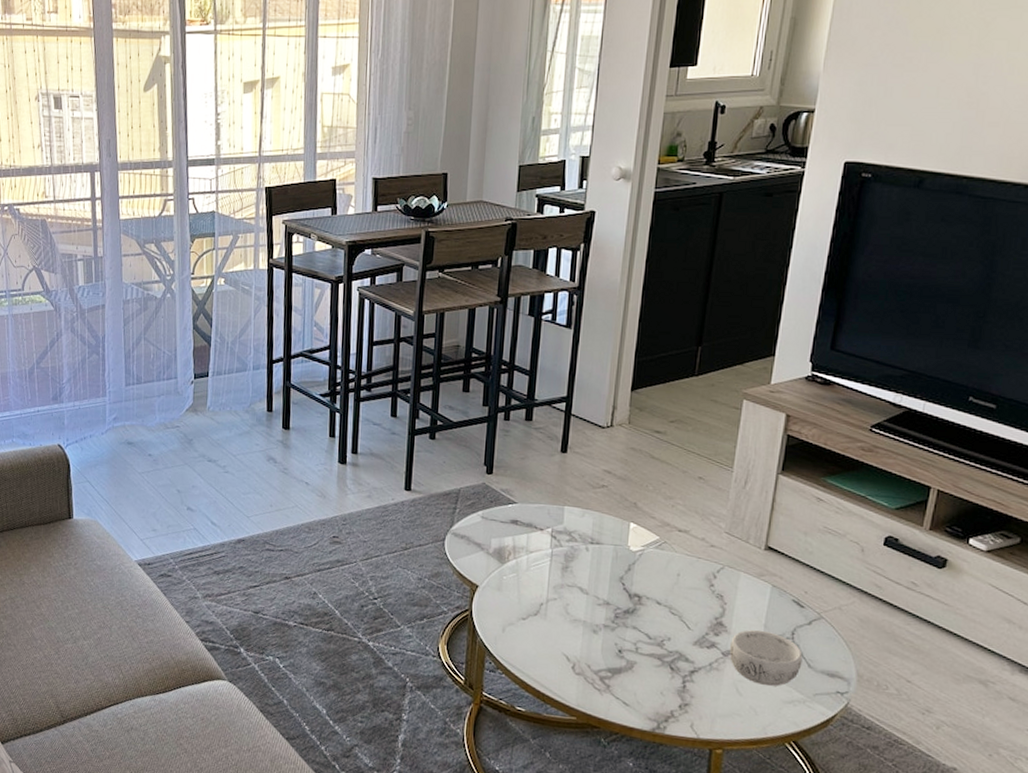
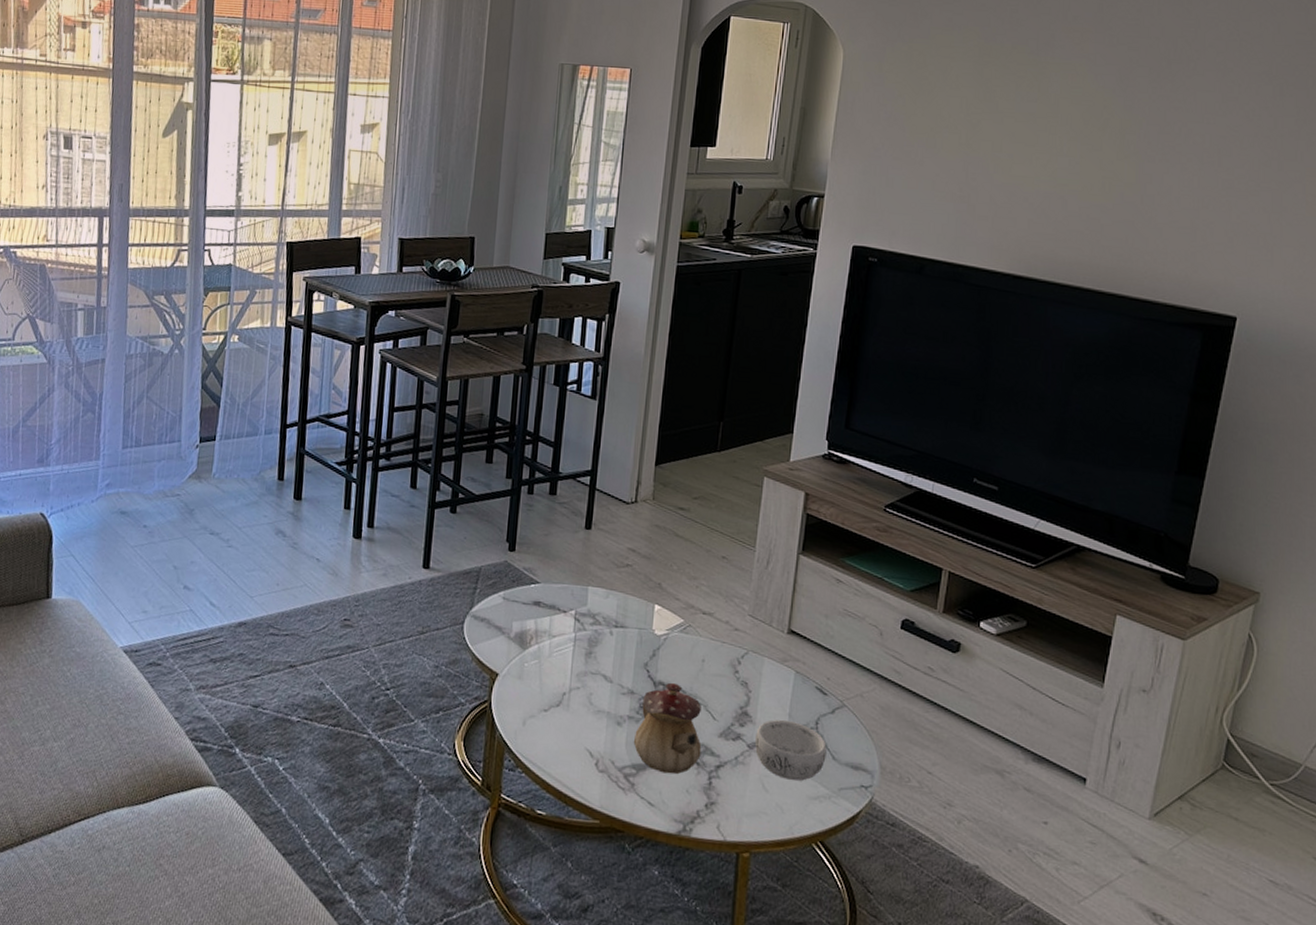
teapot: none [608,594,676,678] -> present [633,682,702,774]

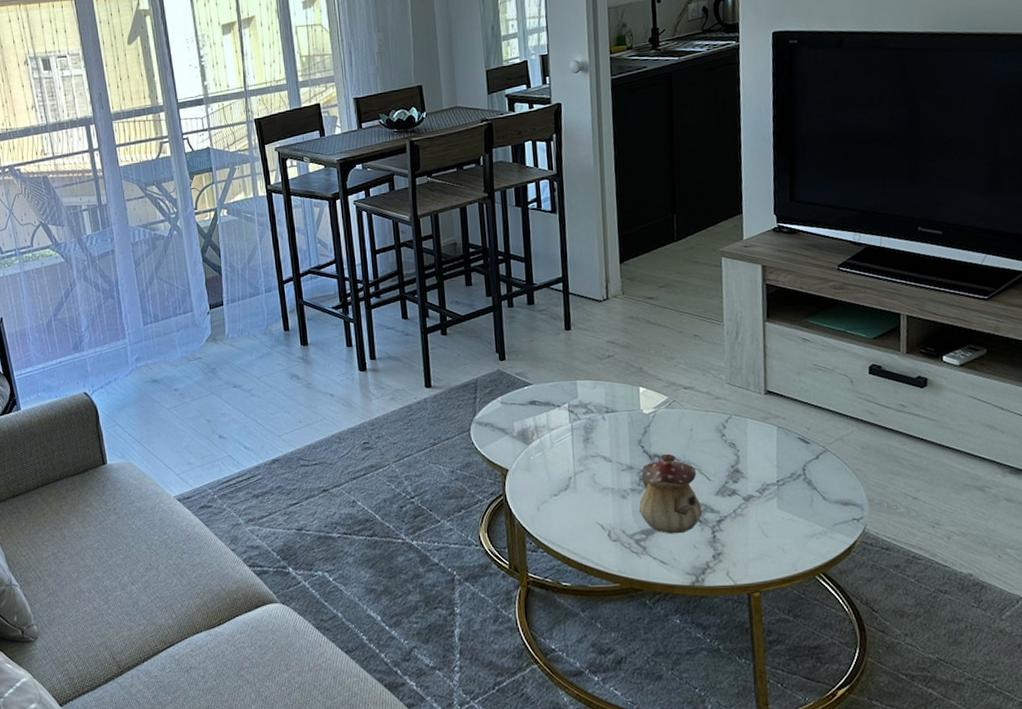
decorative bowl: present [754,720,827,781] -> none [748,471,817,523]

